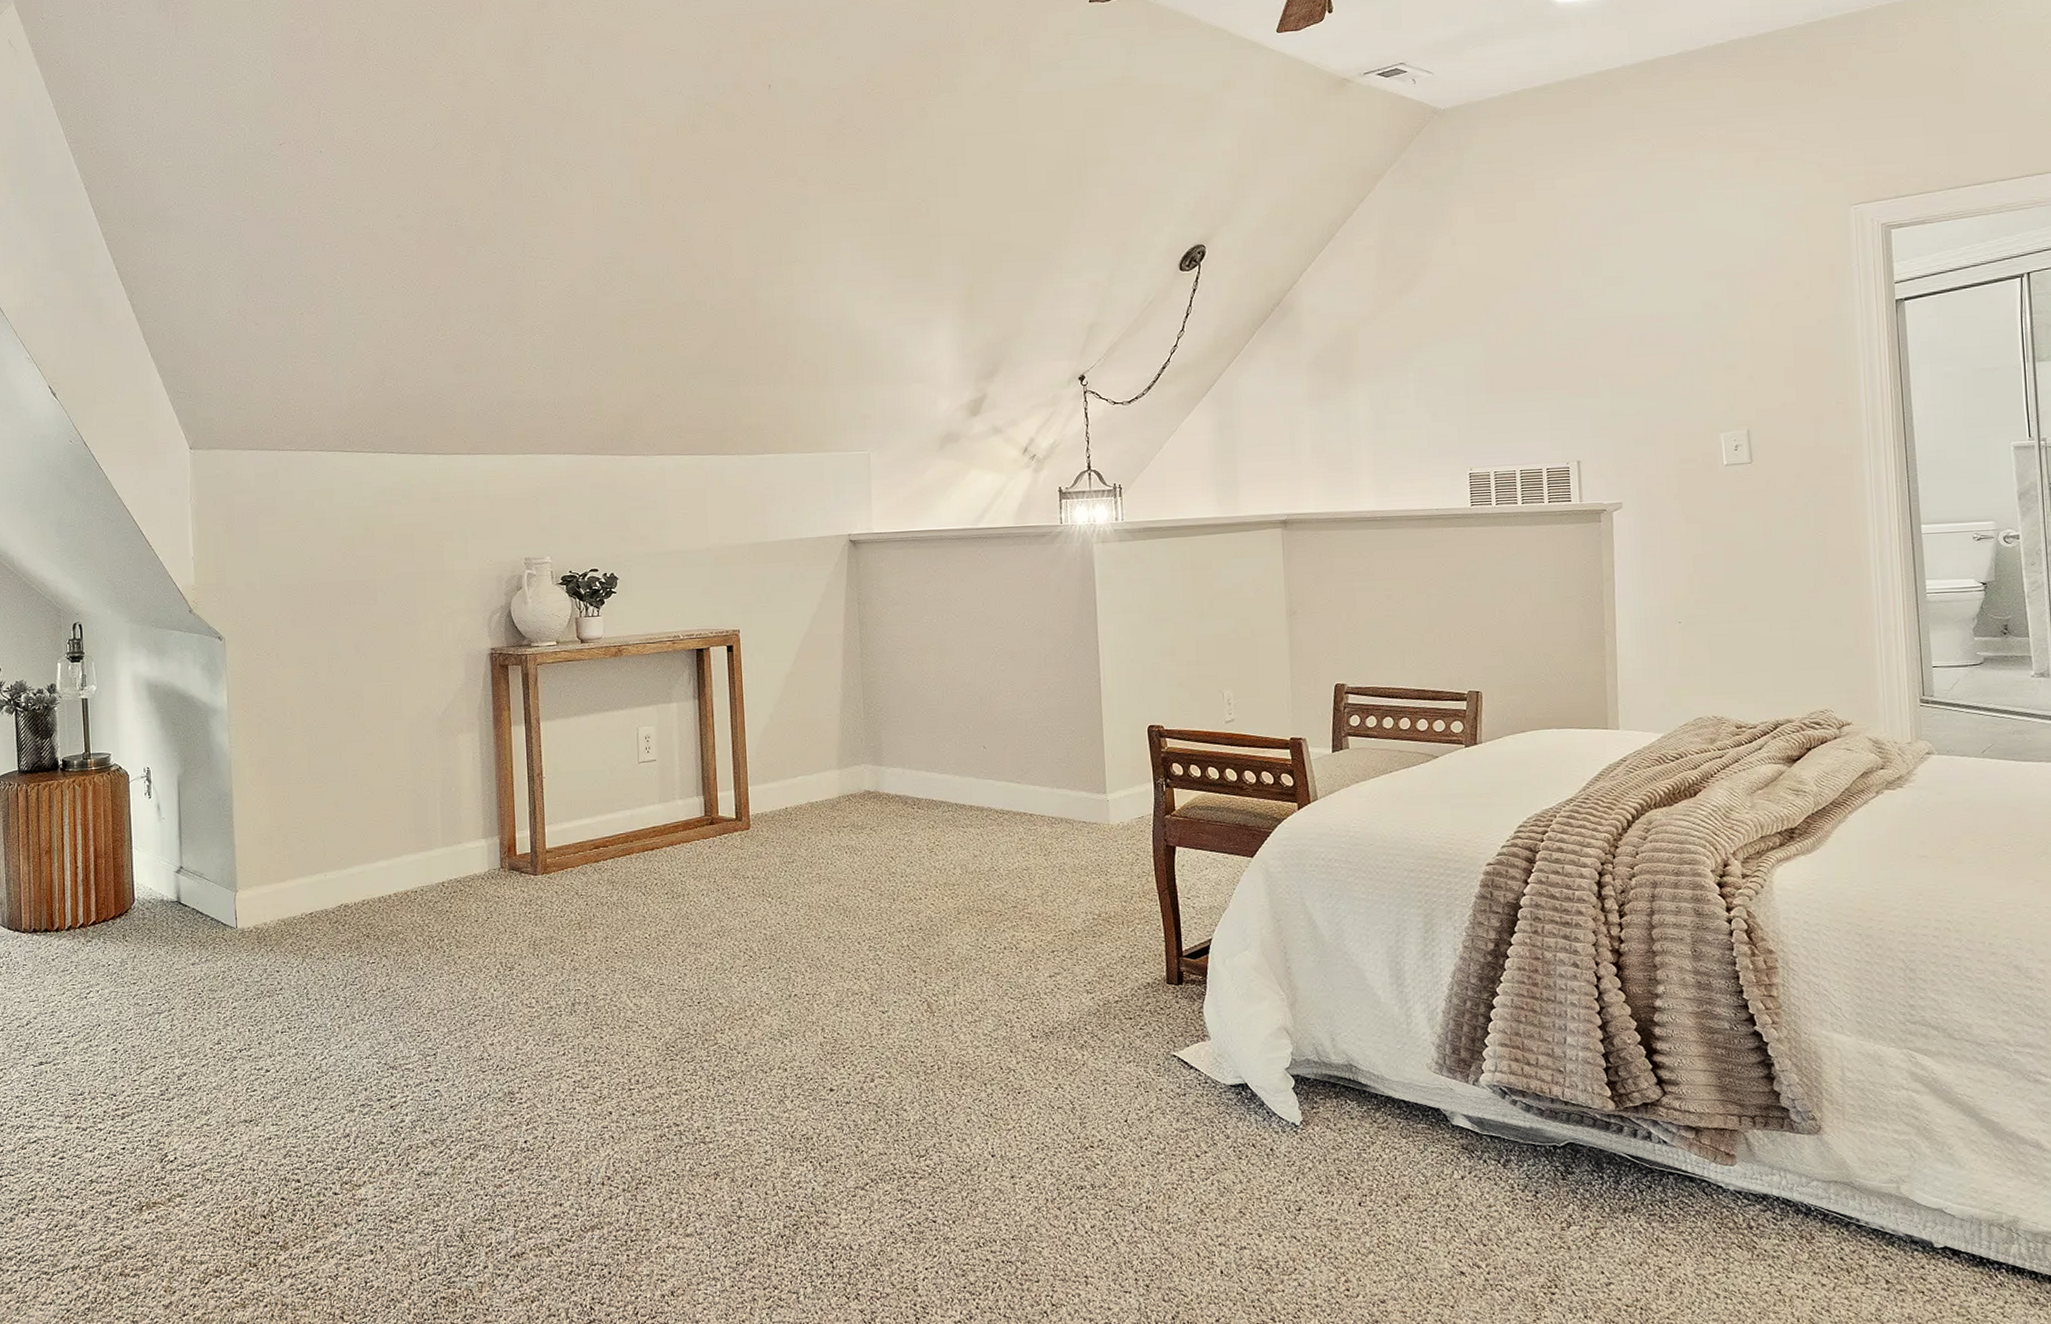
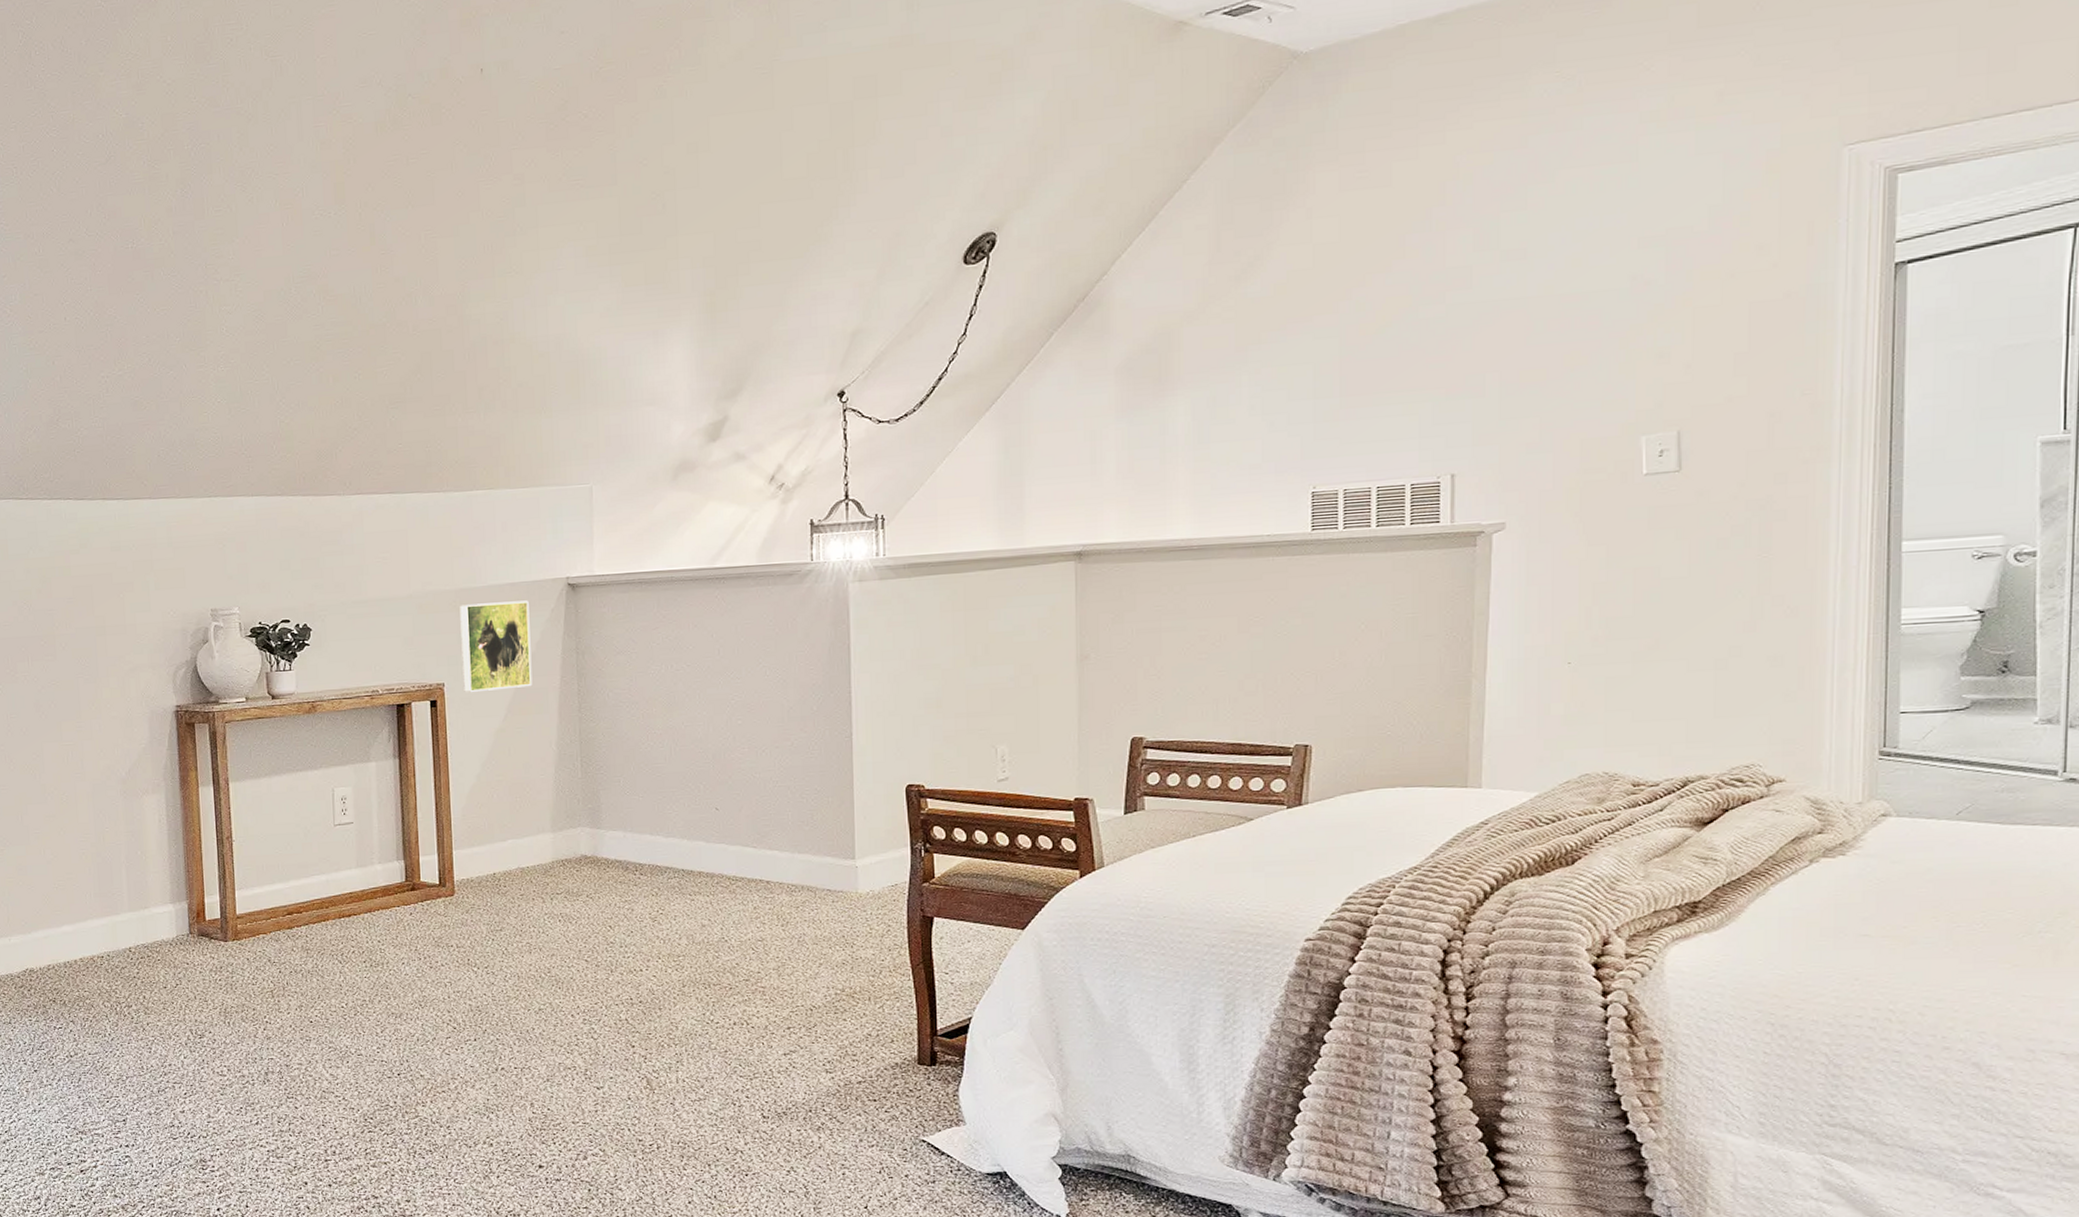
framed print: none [753,555,819,639] -> present [459,600,533,693]

